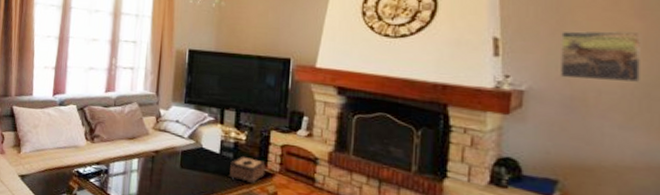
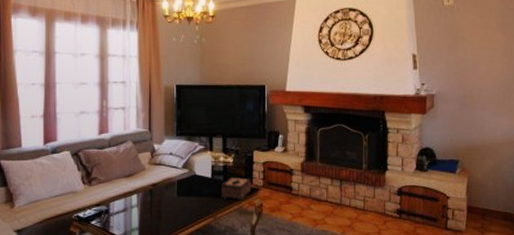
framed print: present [559,30,642,83] -> none [455,42,503,82]

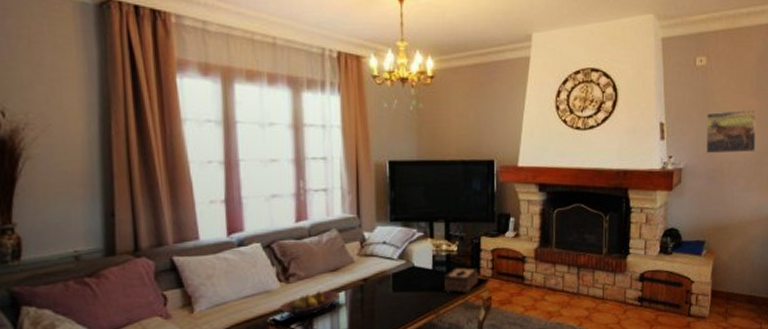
fruit bowl: none [82,193,133,215] -> present [279,291,341,318]
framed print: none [455,42,503,82] -> present [705,109,757,154]

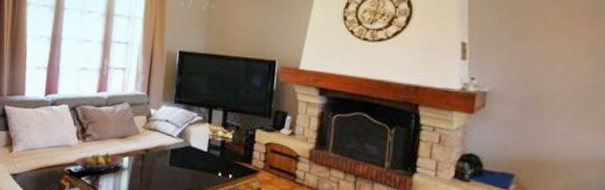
tissue box: present [444,267,479,293] -> none [216,153,251,180]
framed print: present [705,109,757,154] -> none [519,37,591,86]

